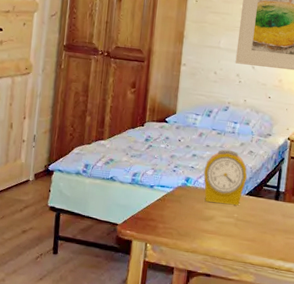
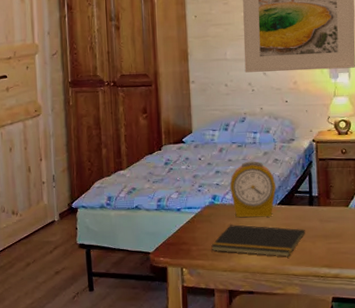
notepad: none [177,208,268,246] -> present [211,225,305,257]

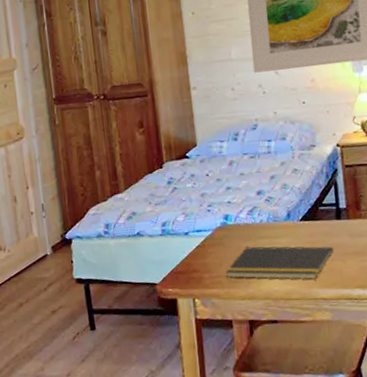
alarm clock: present [229,161,276,217] -> none [243,172,297,238]

